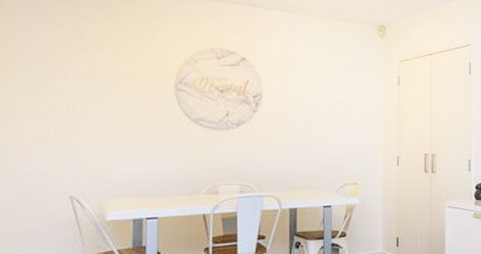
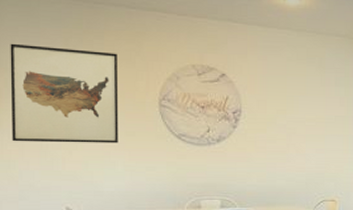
wall art: none [9,23,131,128] -> present [10,43,119,143]

